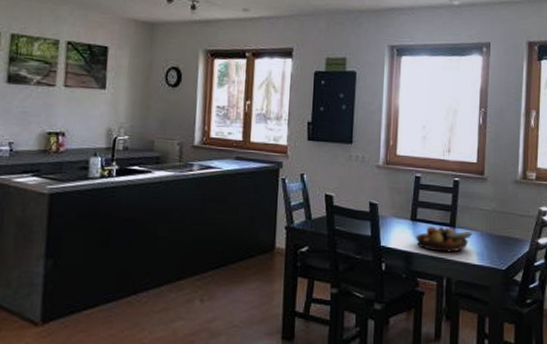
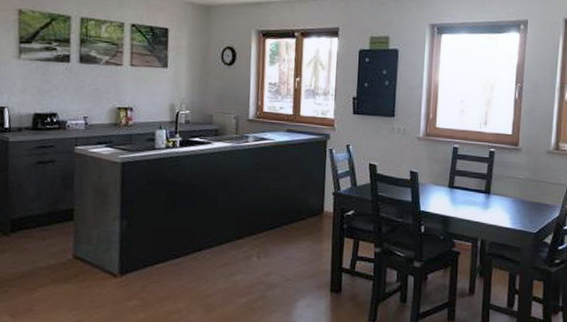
fruit bowl: present [415,226,472,253] -> none [452,193,506,217]

